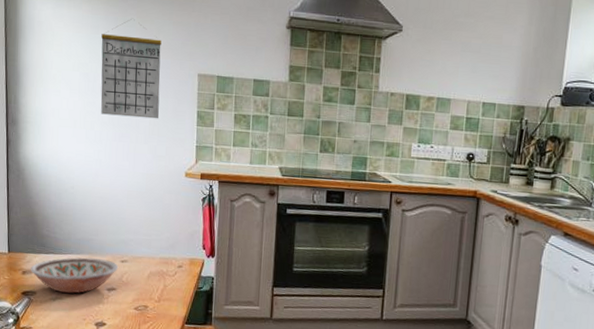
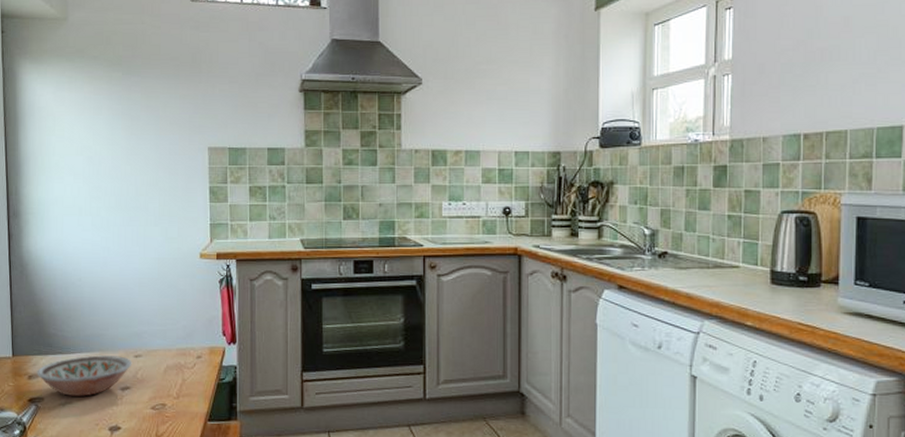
calendar: present [100,19,162,119] -> none [105,96,169,199]

